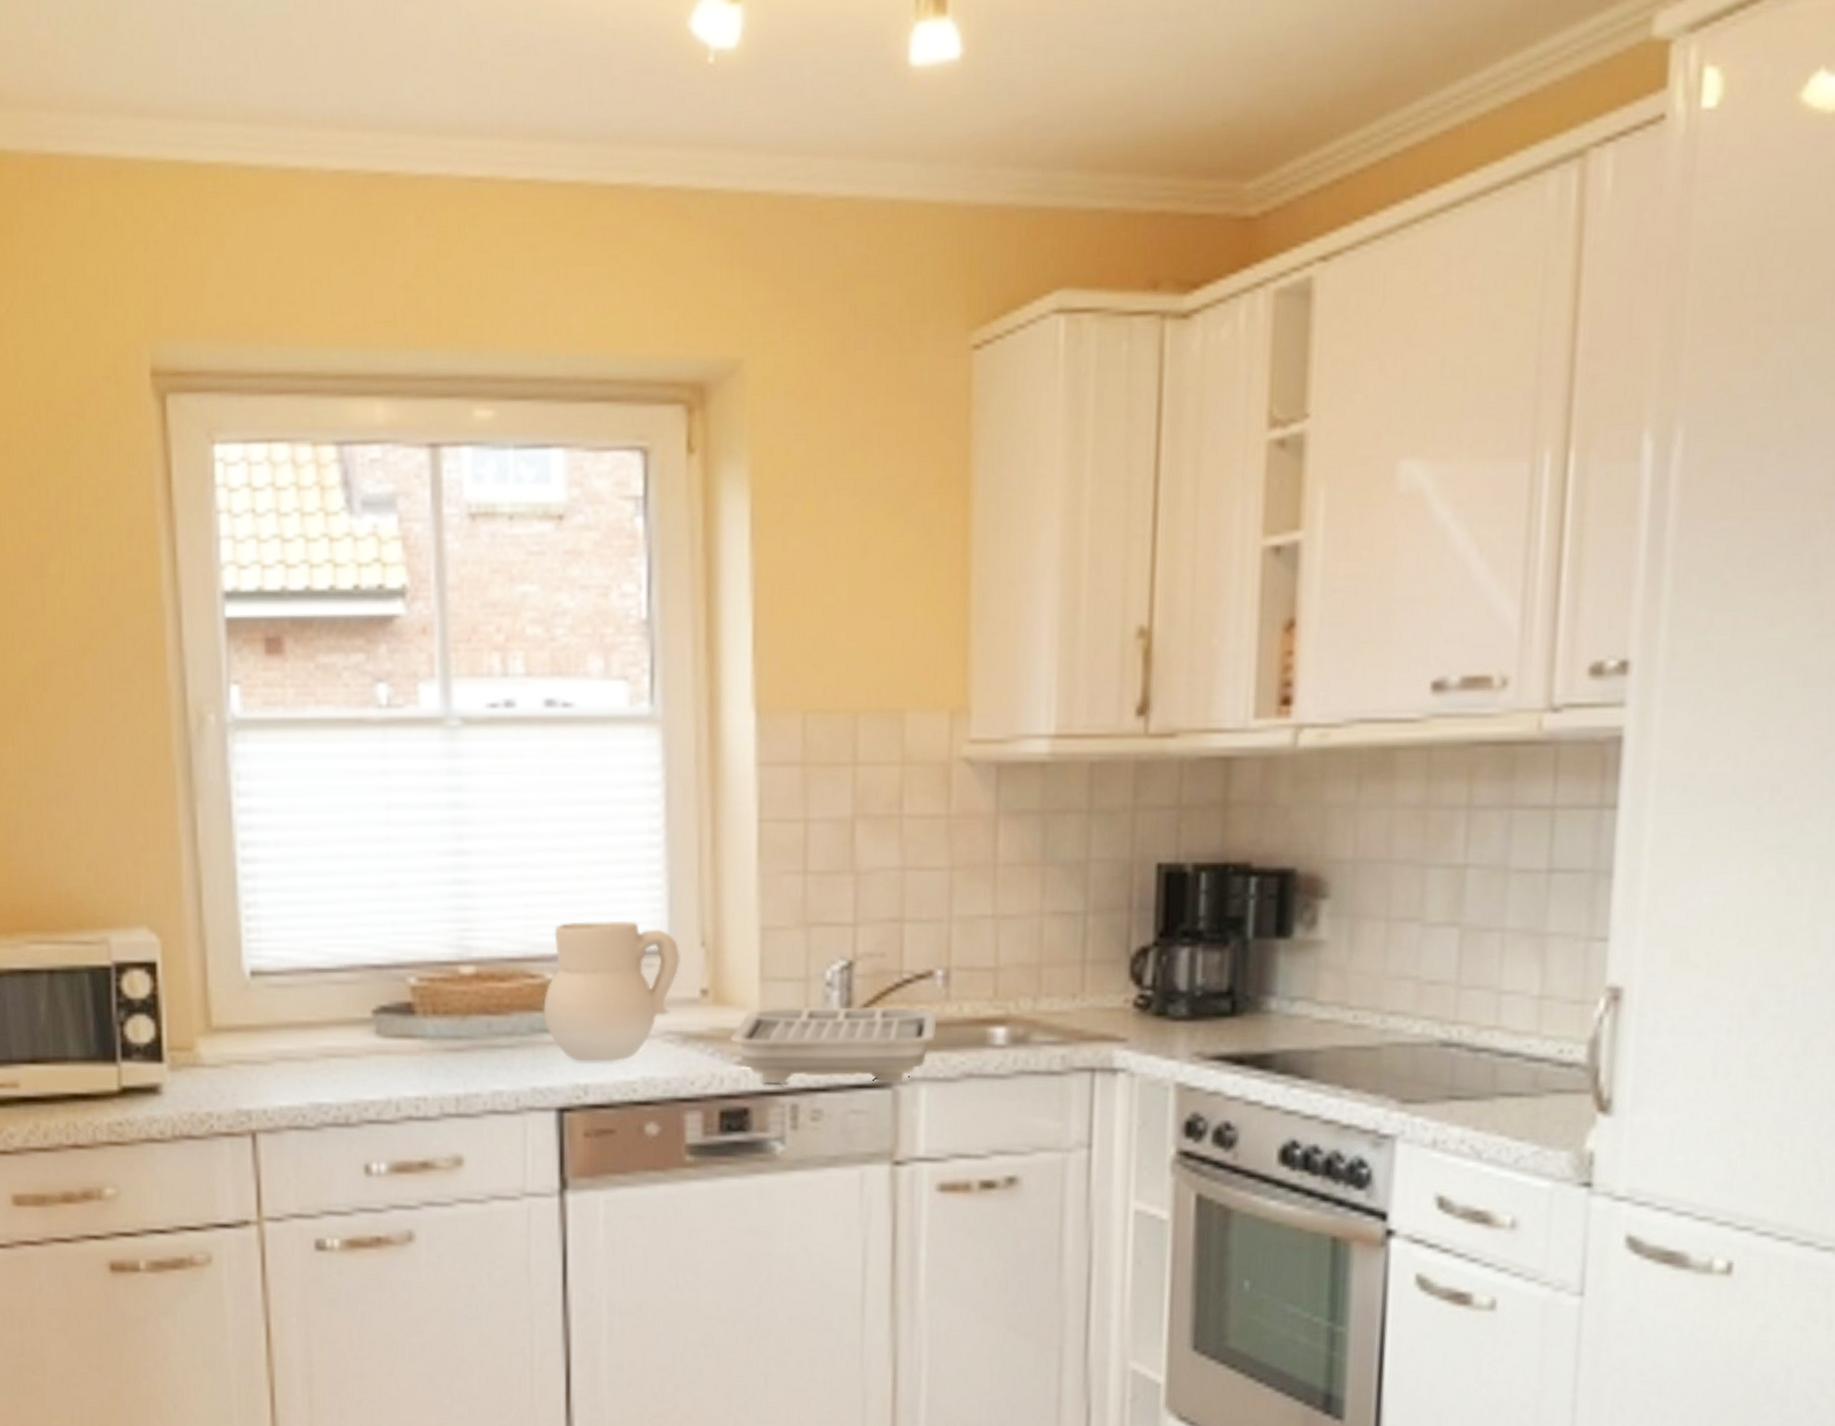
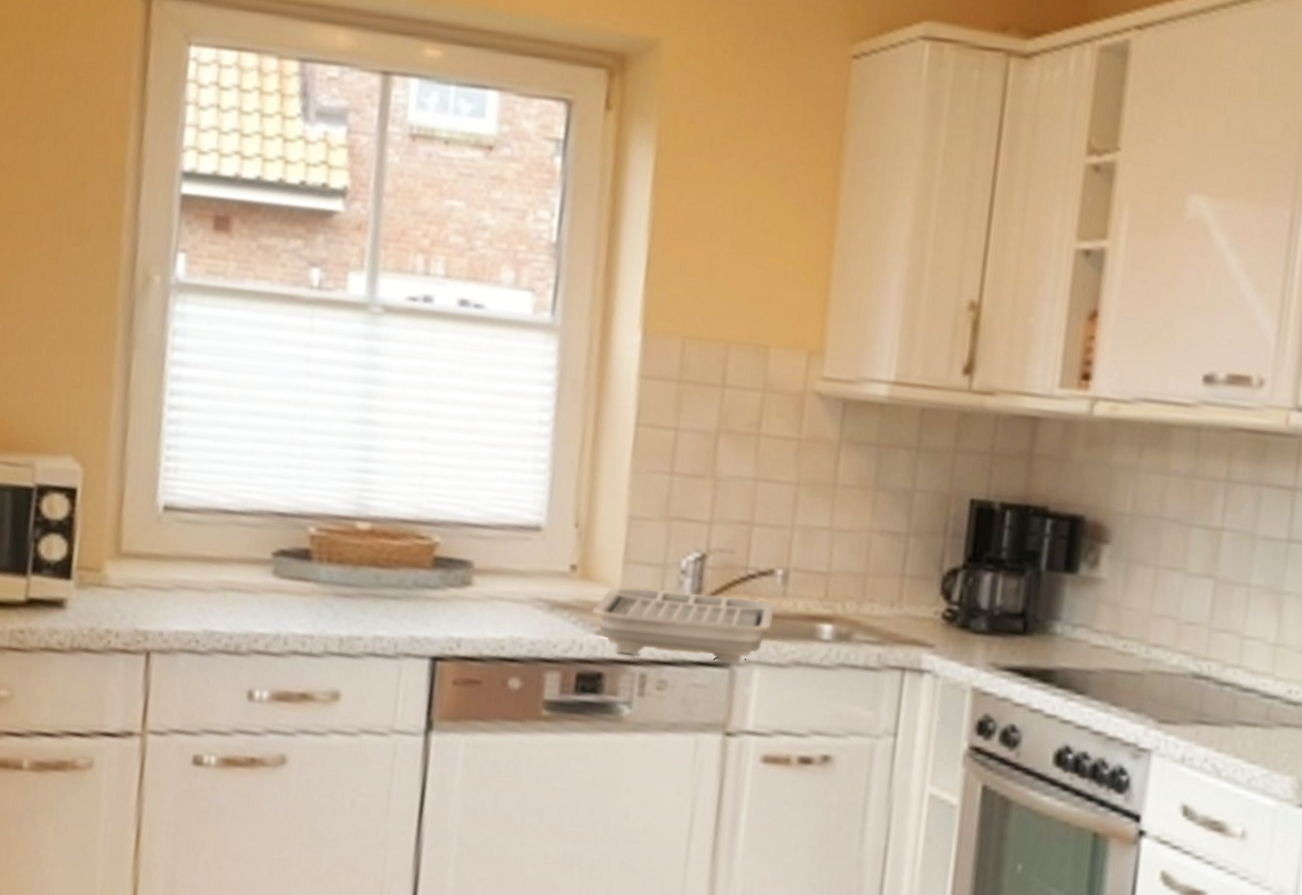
ceramic jug: present [543,920,680,1062] -> none [427,493,556,620]

